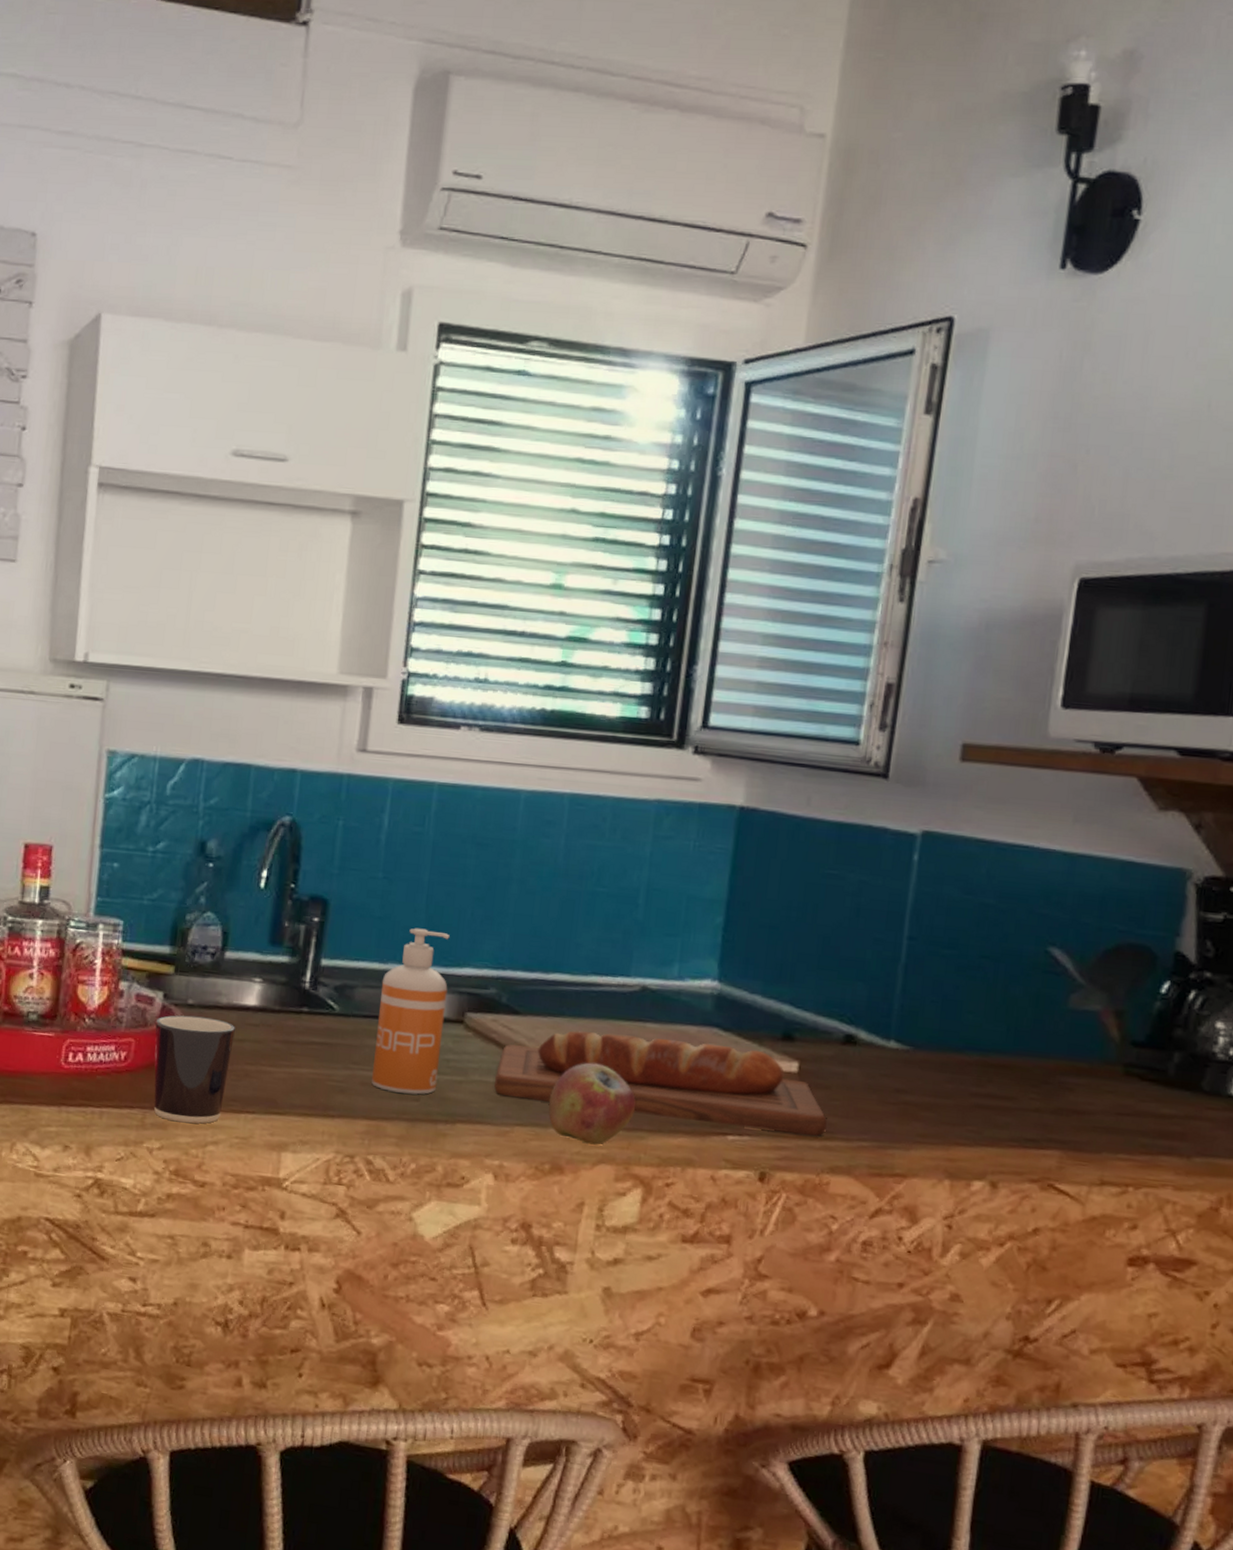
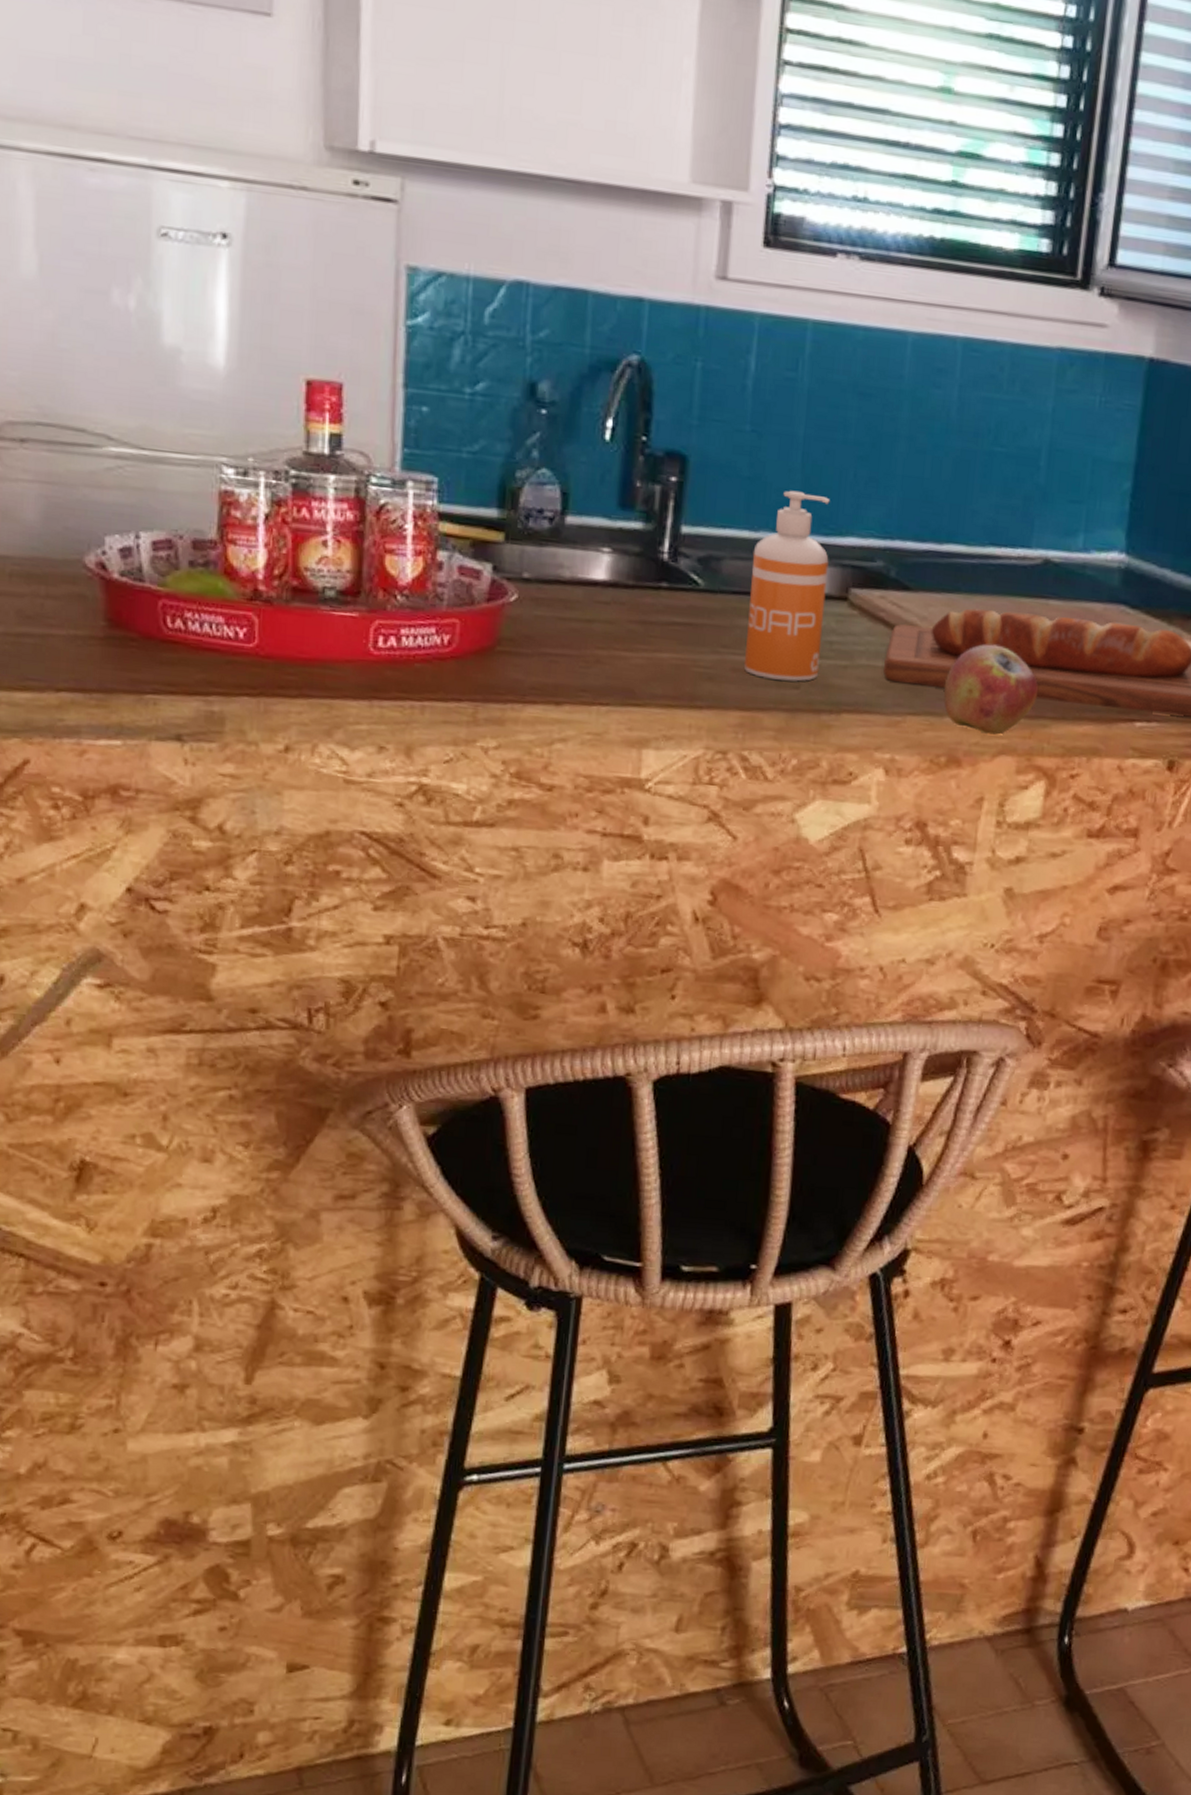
mug: present [154,1015,235,1124] -> none [484,591,582,719]

